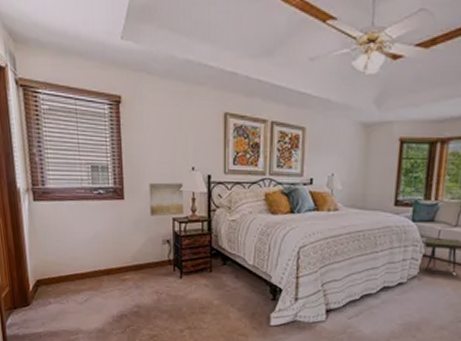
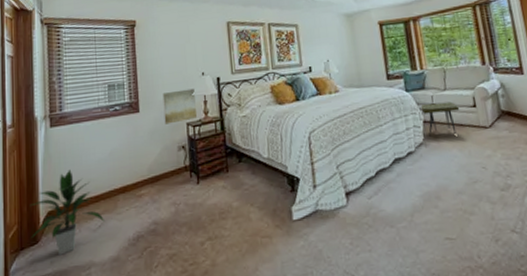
indoor plant: none [20,245,90,319] -> present [31,169,104,256]

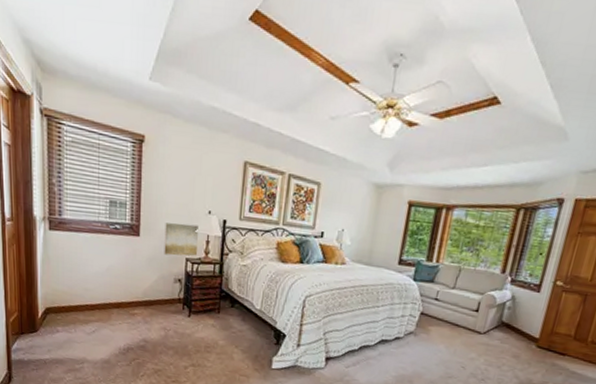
indoor plant: present [31,169,104,256] -> none [30,275,98,347]
side table: present [420,101,460,137] -> none [422,297,462,332]

